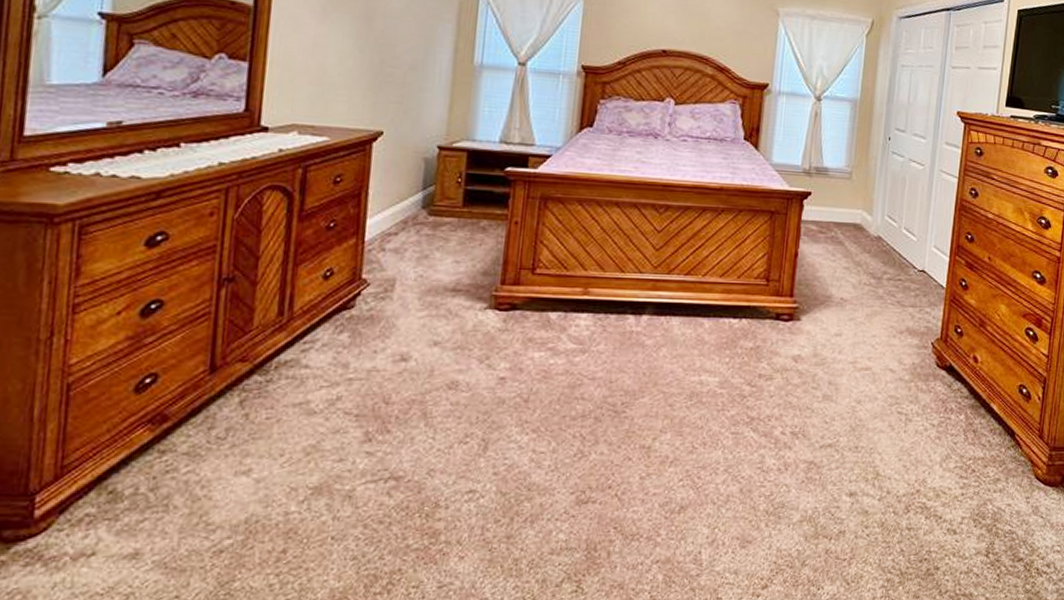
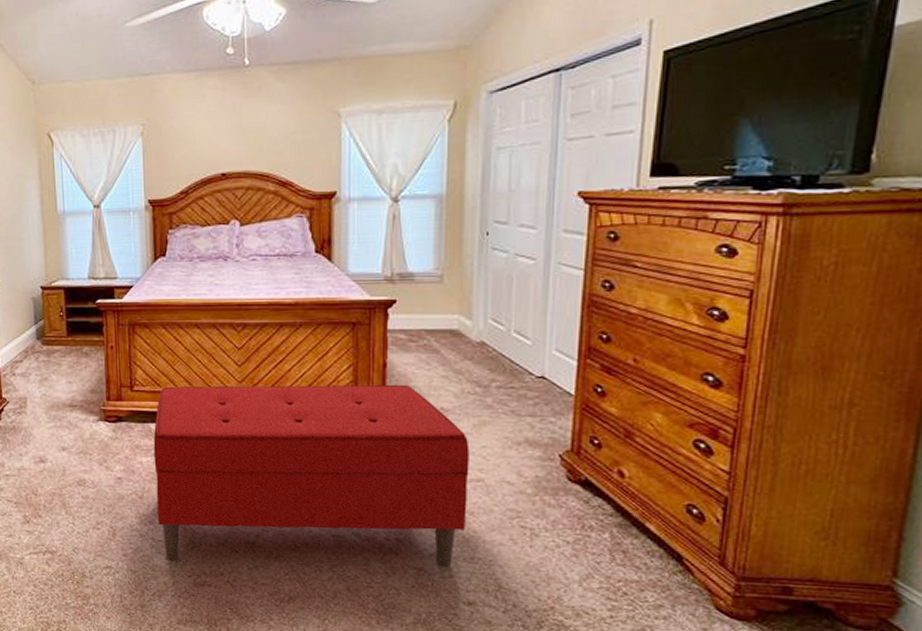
bench: none [542,270,862,476] -> present [153,384,470,567]

